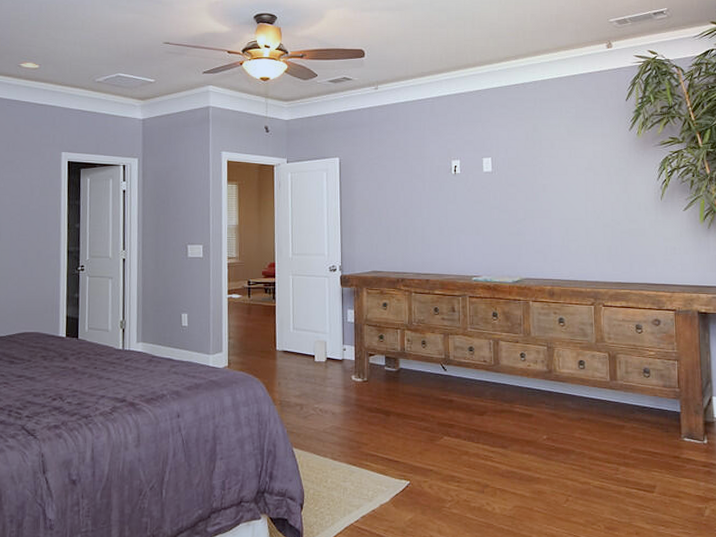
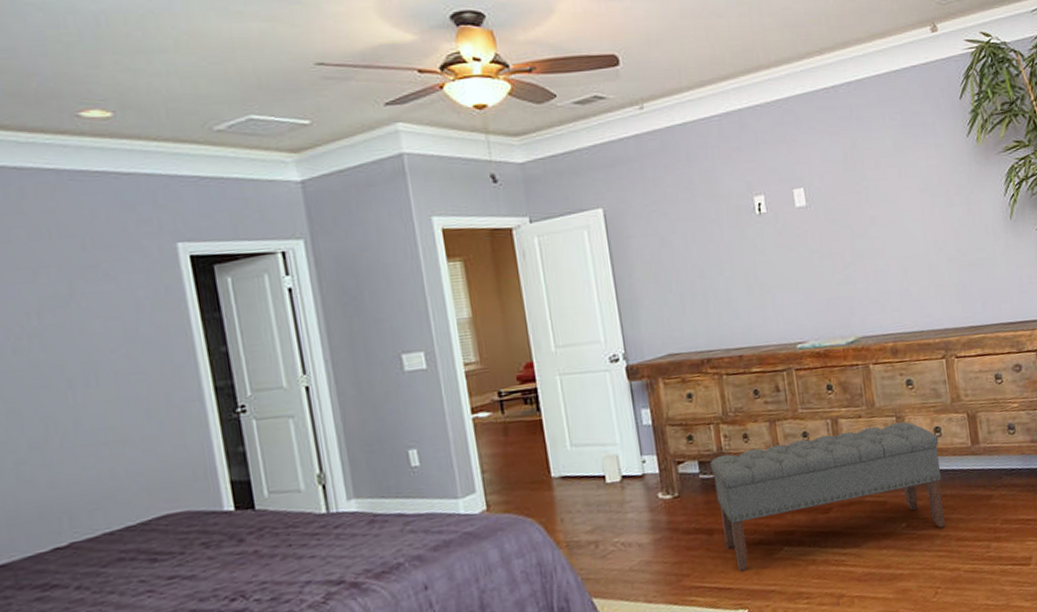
bench: none [394,351,582,449] -> present [710,421,946,572]

